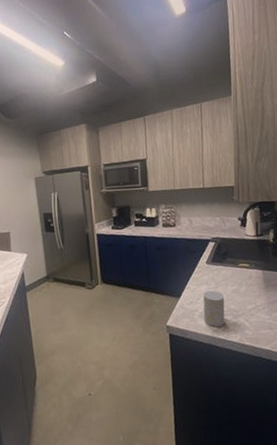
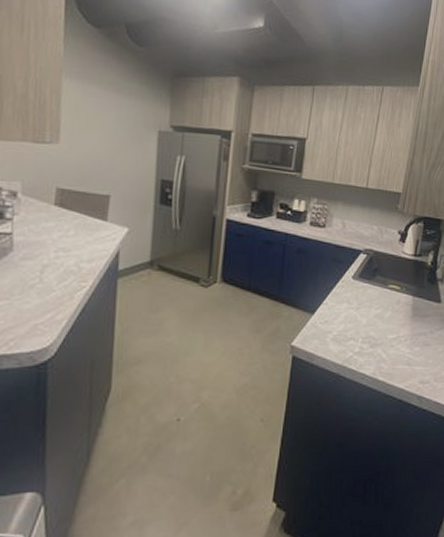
cup: present [203,290,225,328] -> none [337,311,365,356]

